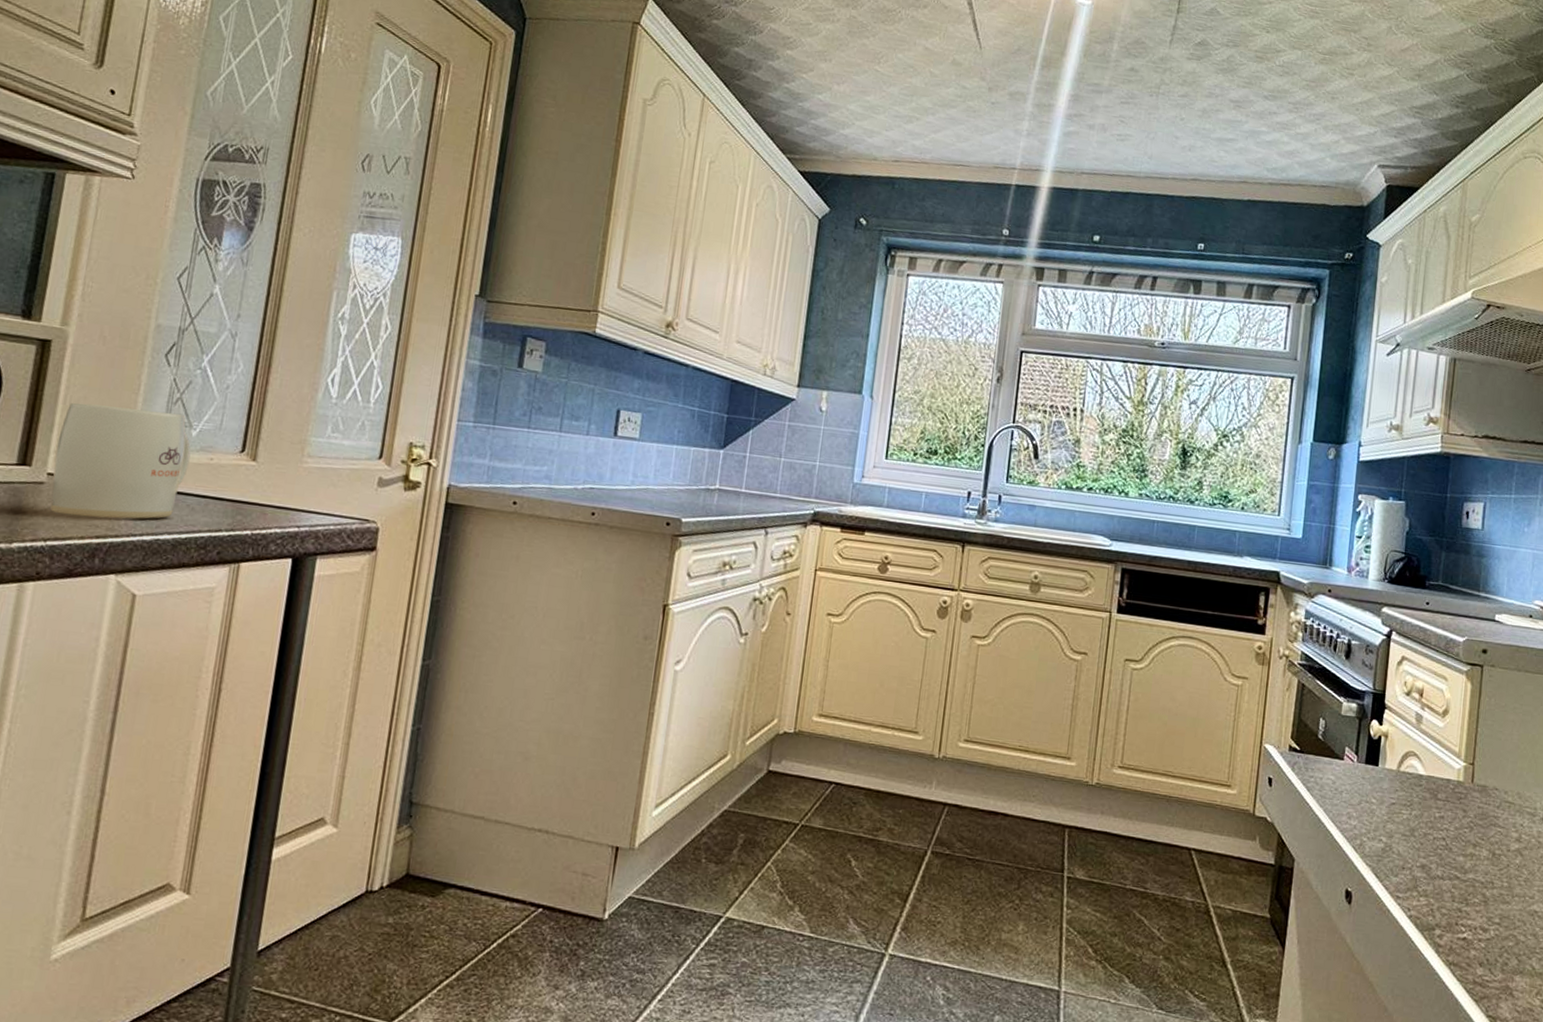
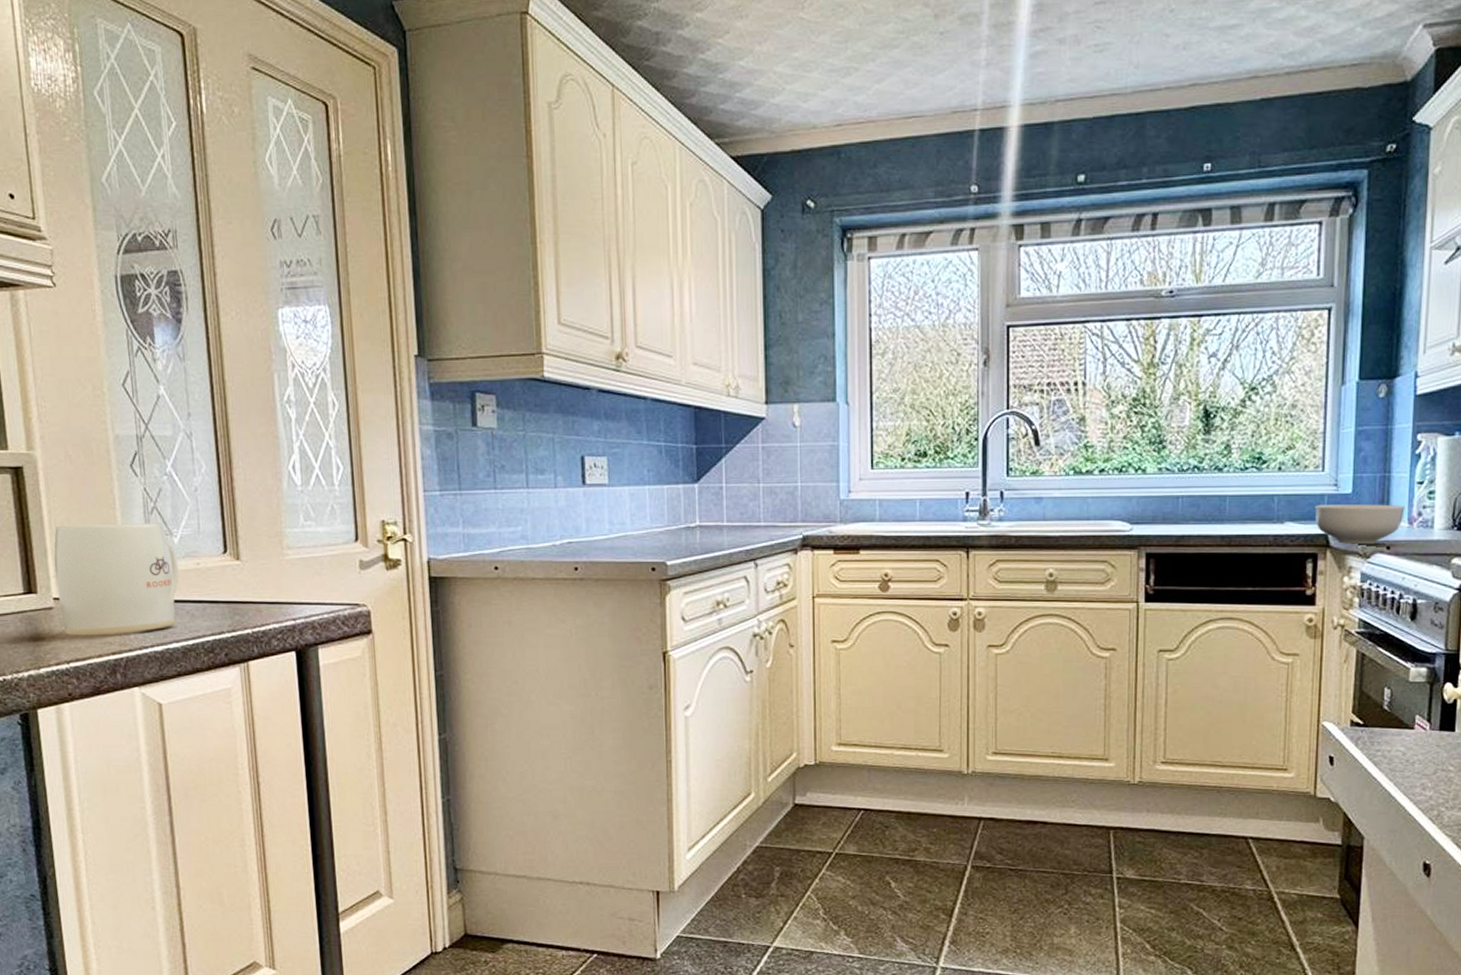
bowl: none [1269,545,1346,587] -> present [1314,504,1405,545]

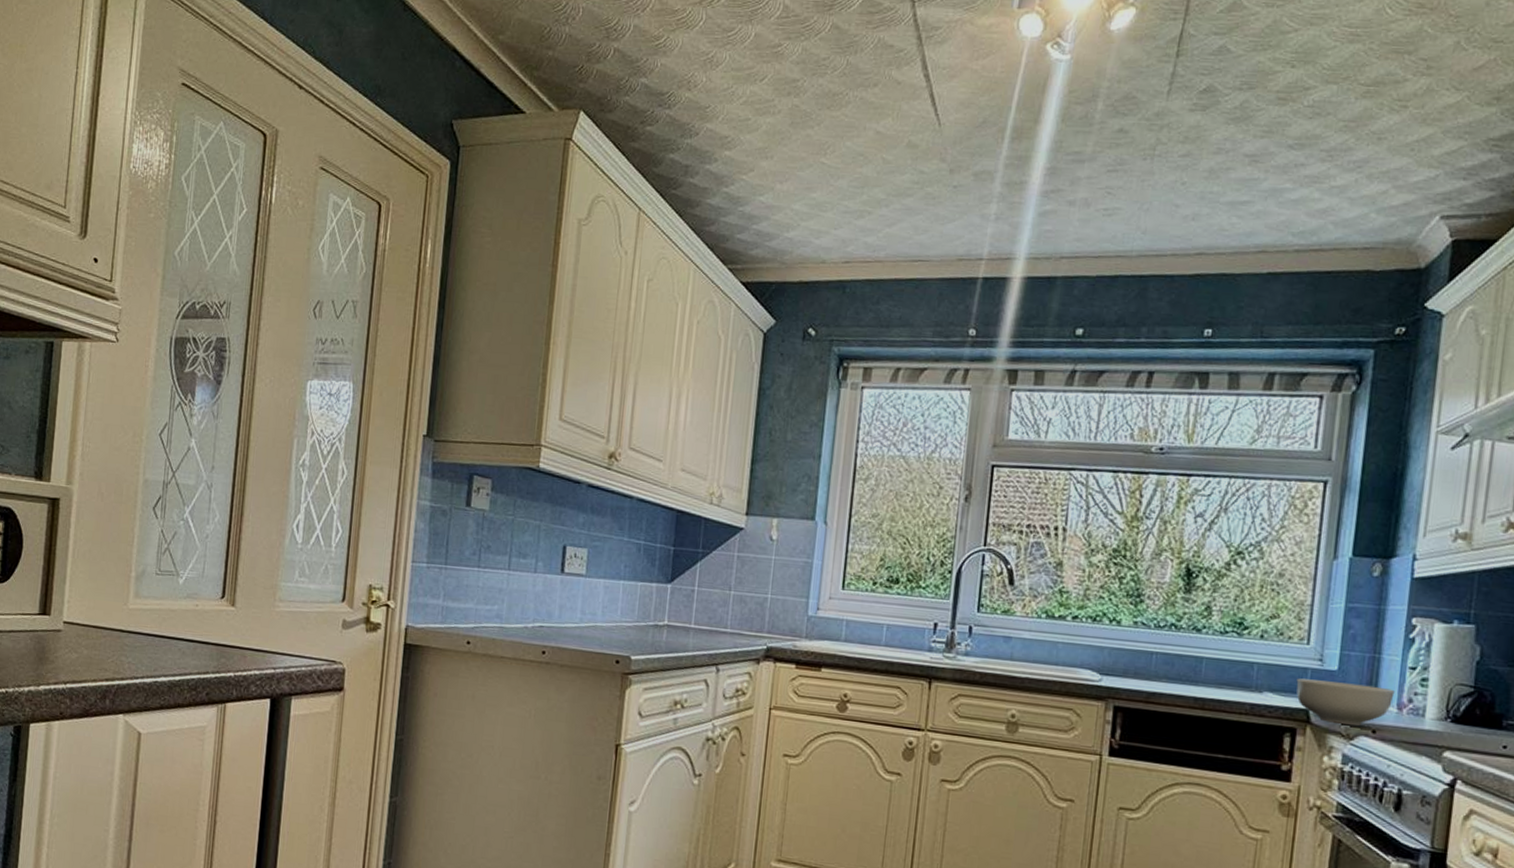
mug: present [54,522,179,636] -> none [68,556,179,663]

